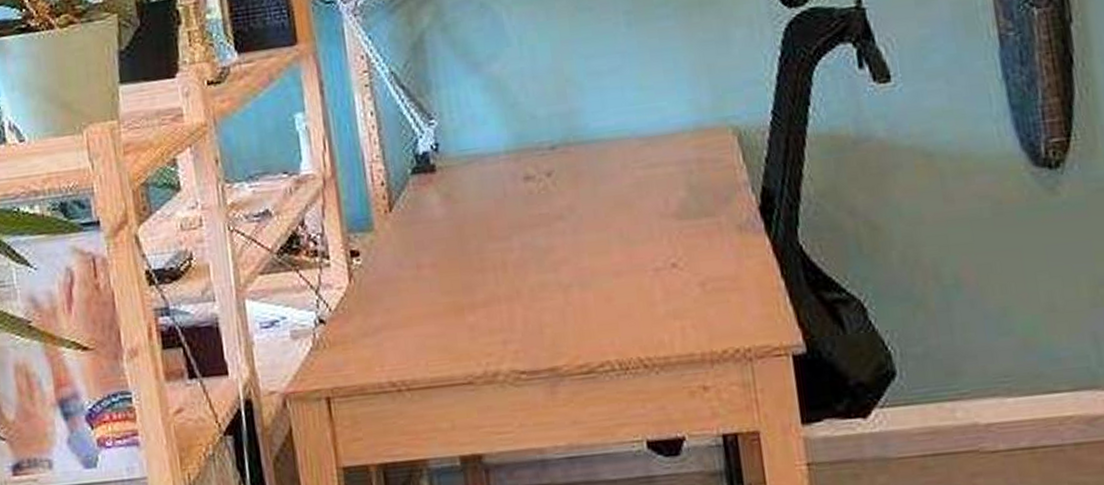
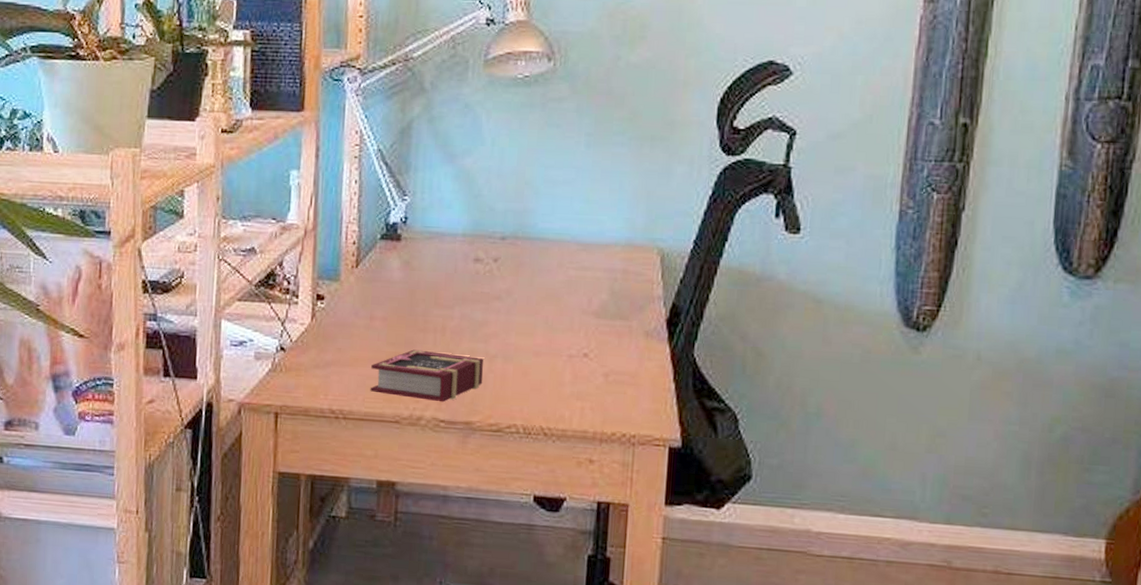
book: none [428,290,561,353] -> present [370,349,483,402]

